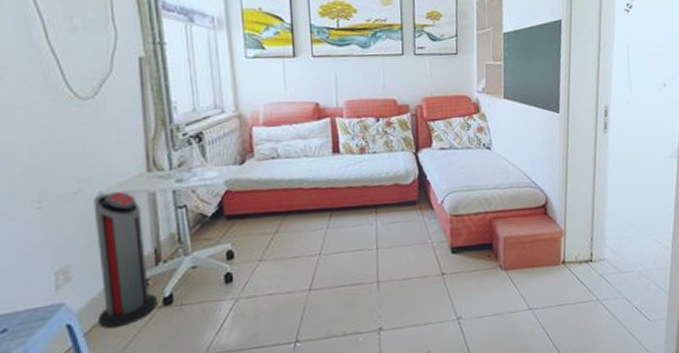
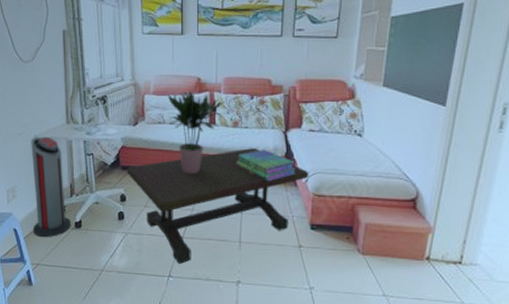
coffee table: none [234,174,445,323] -> present [127,148,309,264]
potted plant: none [280,118,347,213] -> present [167,90,223,174]
stack of books: none [366,174,431,209] -> present [236,150,296,182]

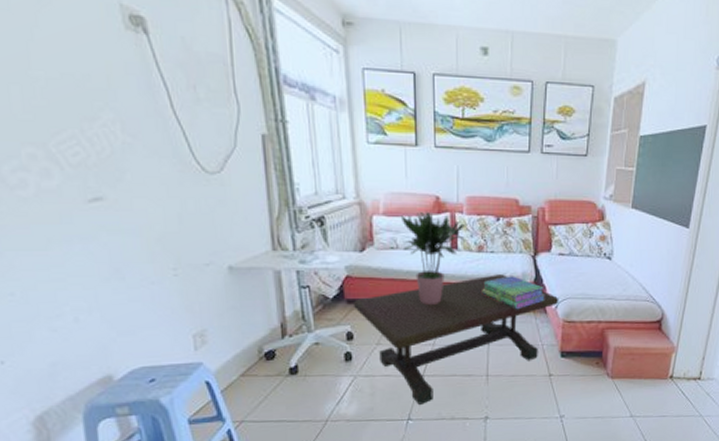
air purifier: present [31,136,71,238] -> none [224,266,284,390]

